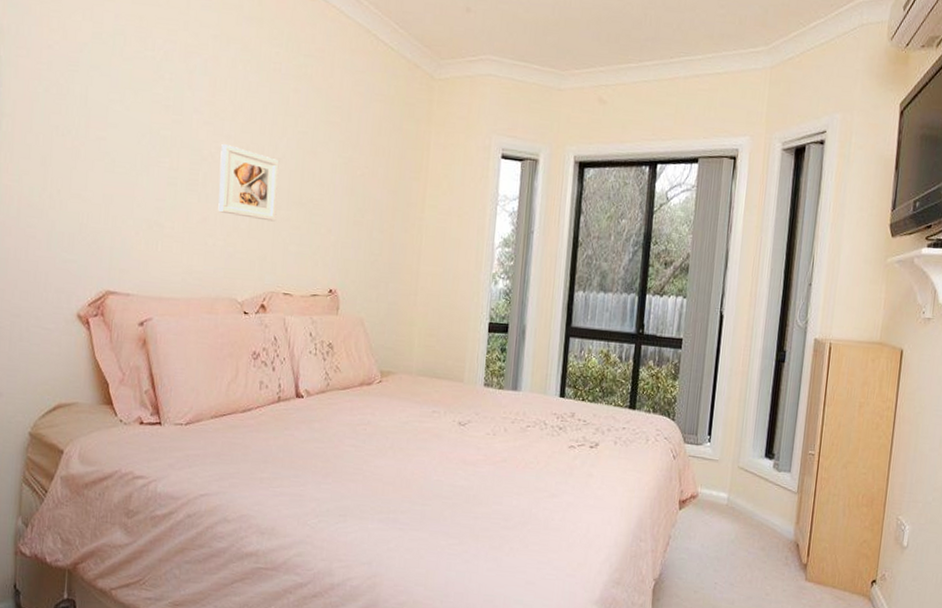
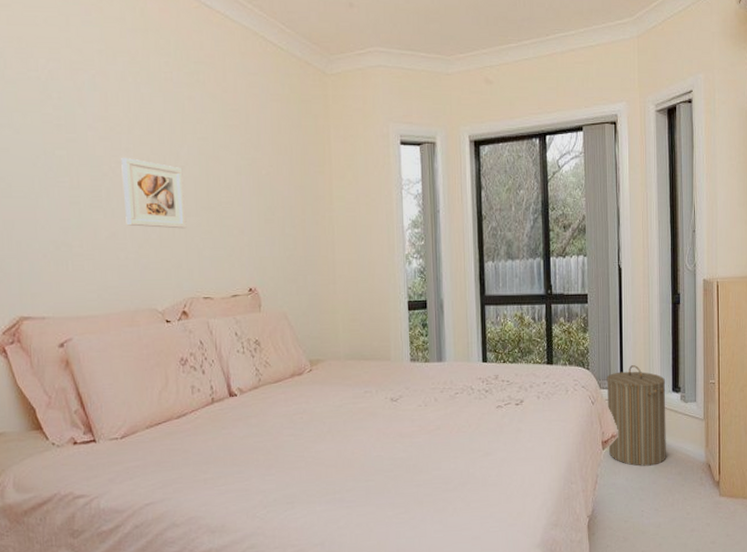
laundry hamper: none [685,422,759,536] -> present [606,365,666,466]

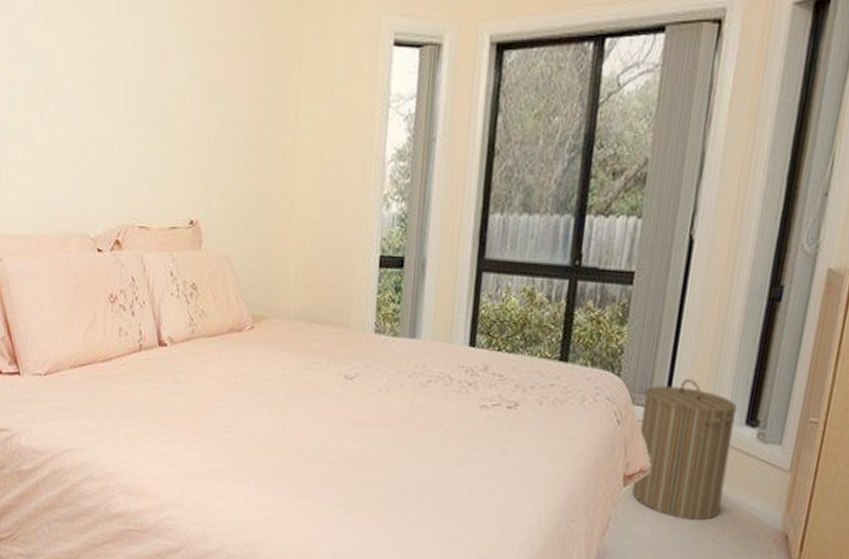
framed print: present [121,157,187,229] -> none [62,51,127,142]

